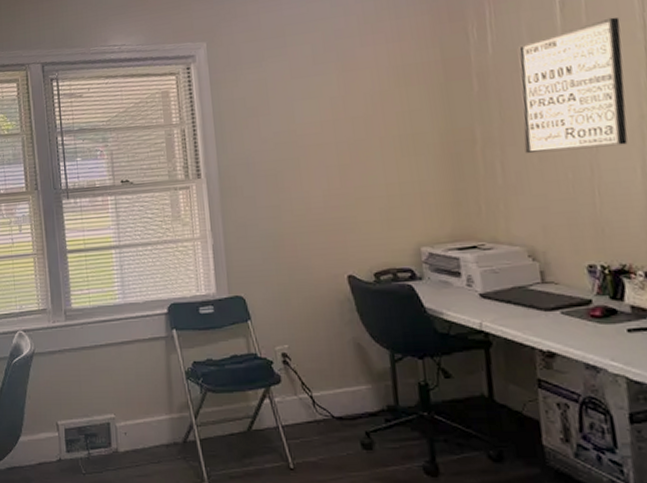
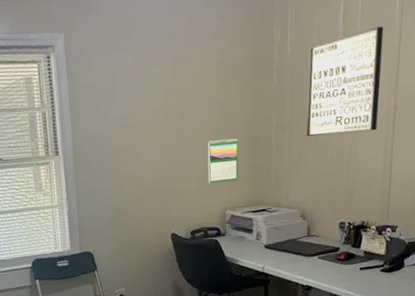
calendar: none [390,156,435,212] -> present [207,138,239,183]

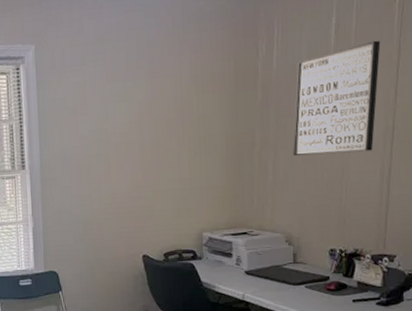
calendar: present [207,138,239,183] -> none [184,156,219,203]

